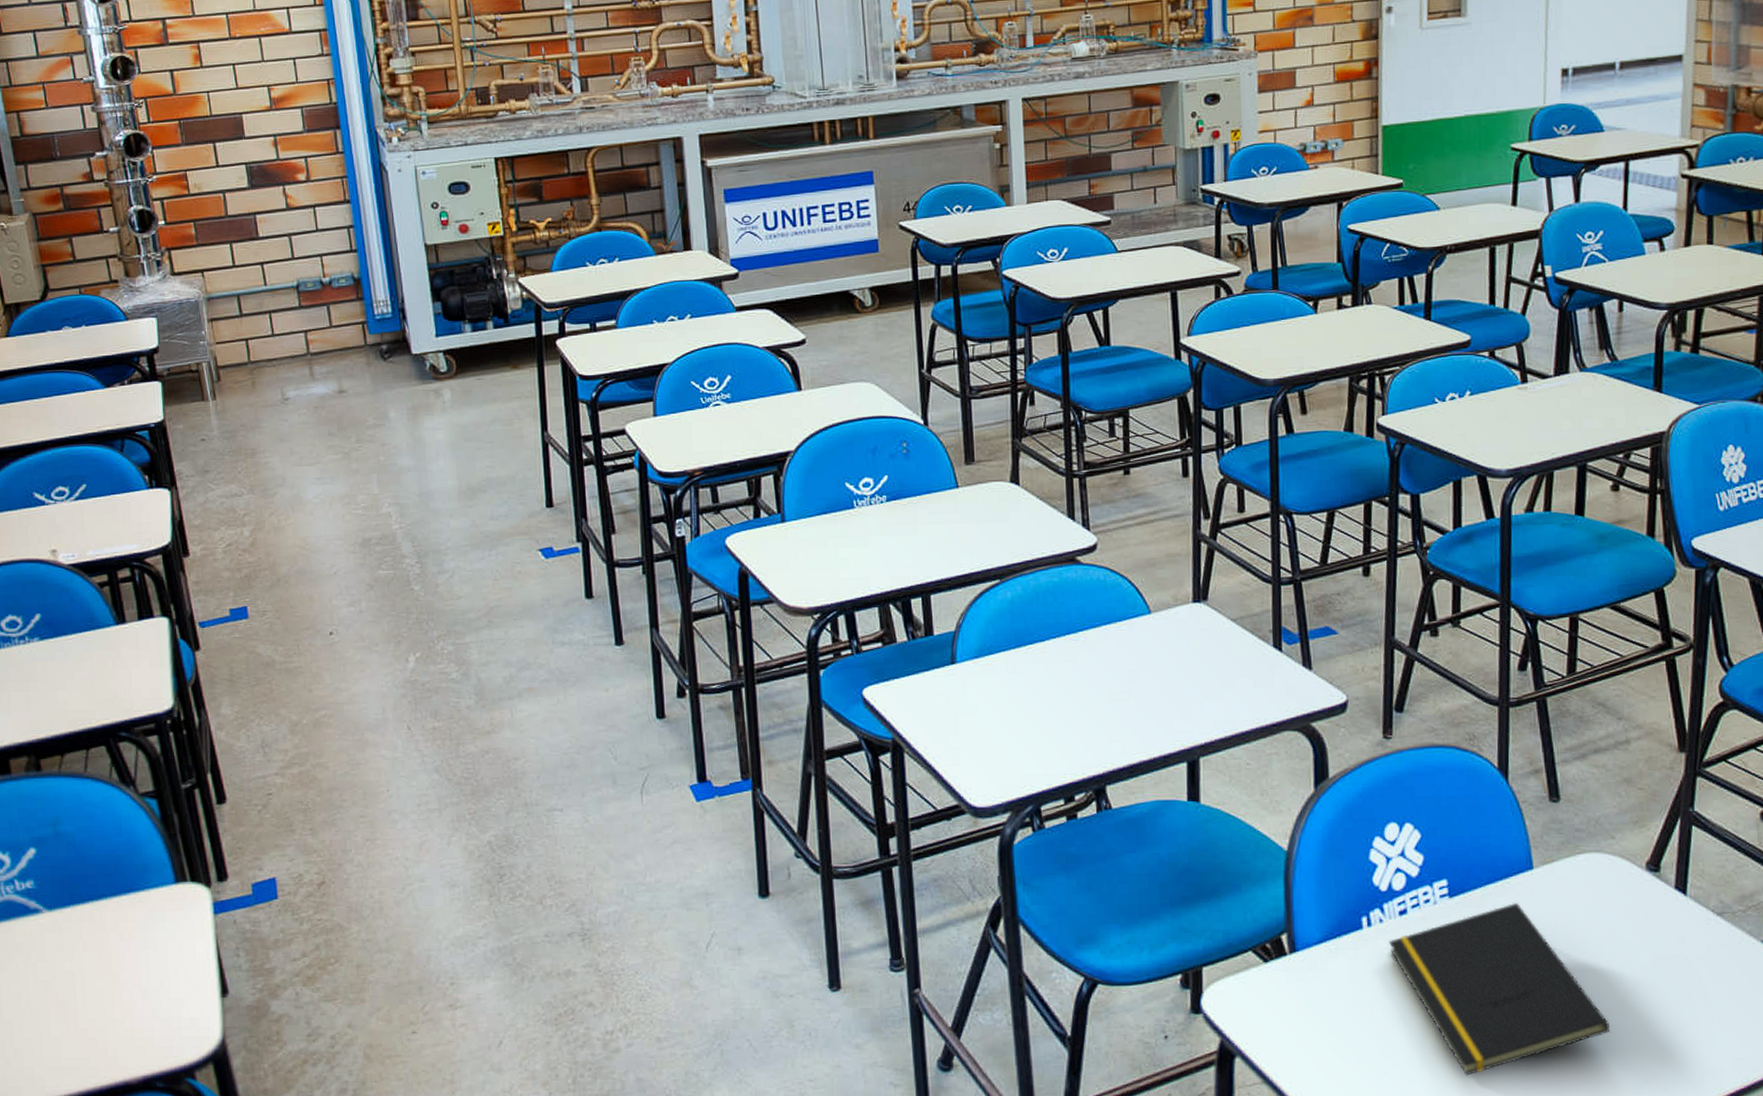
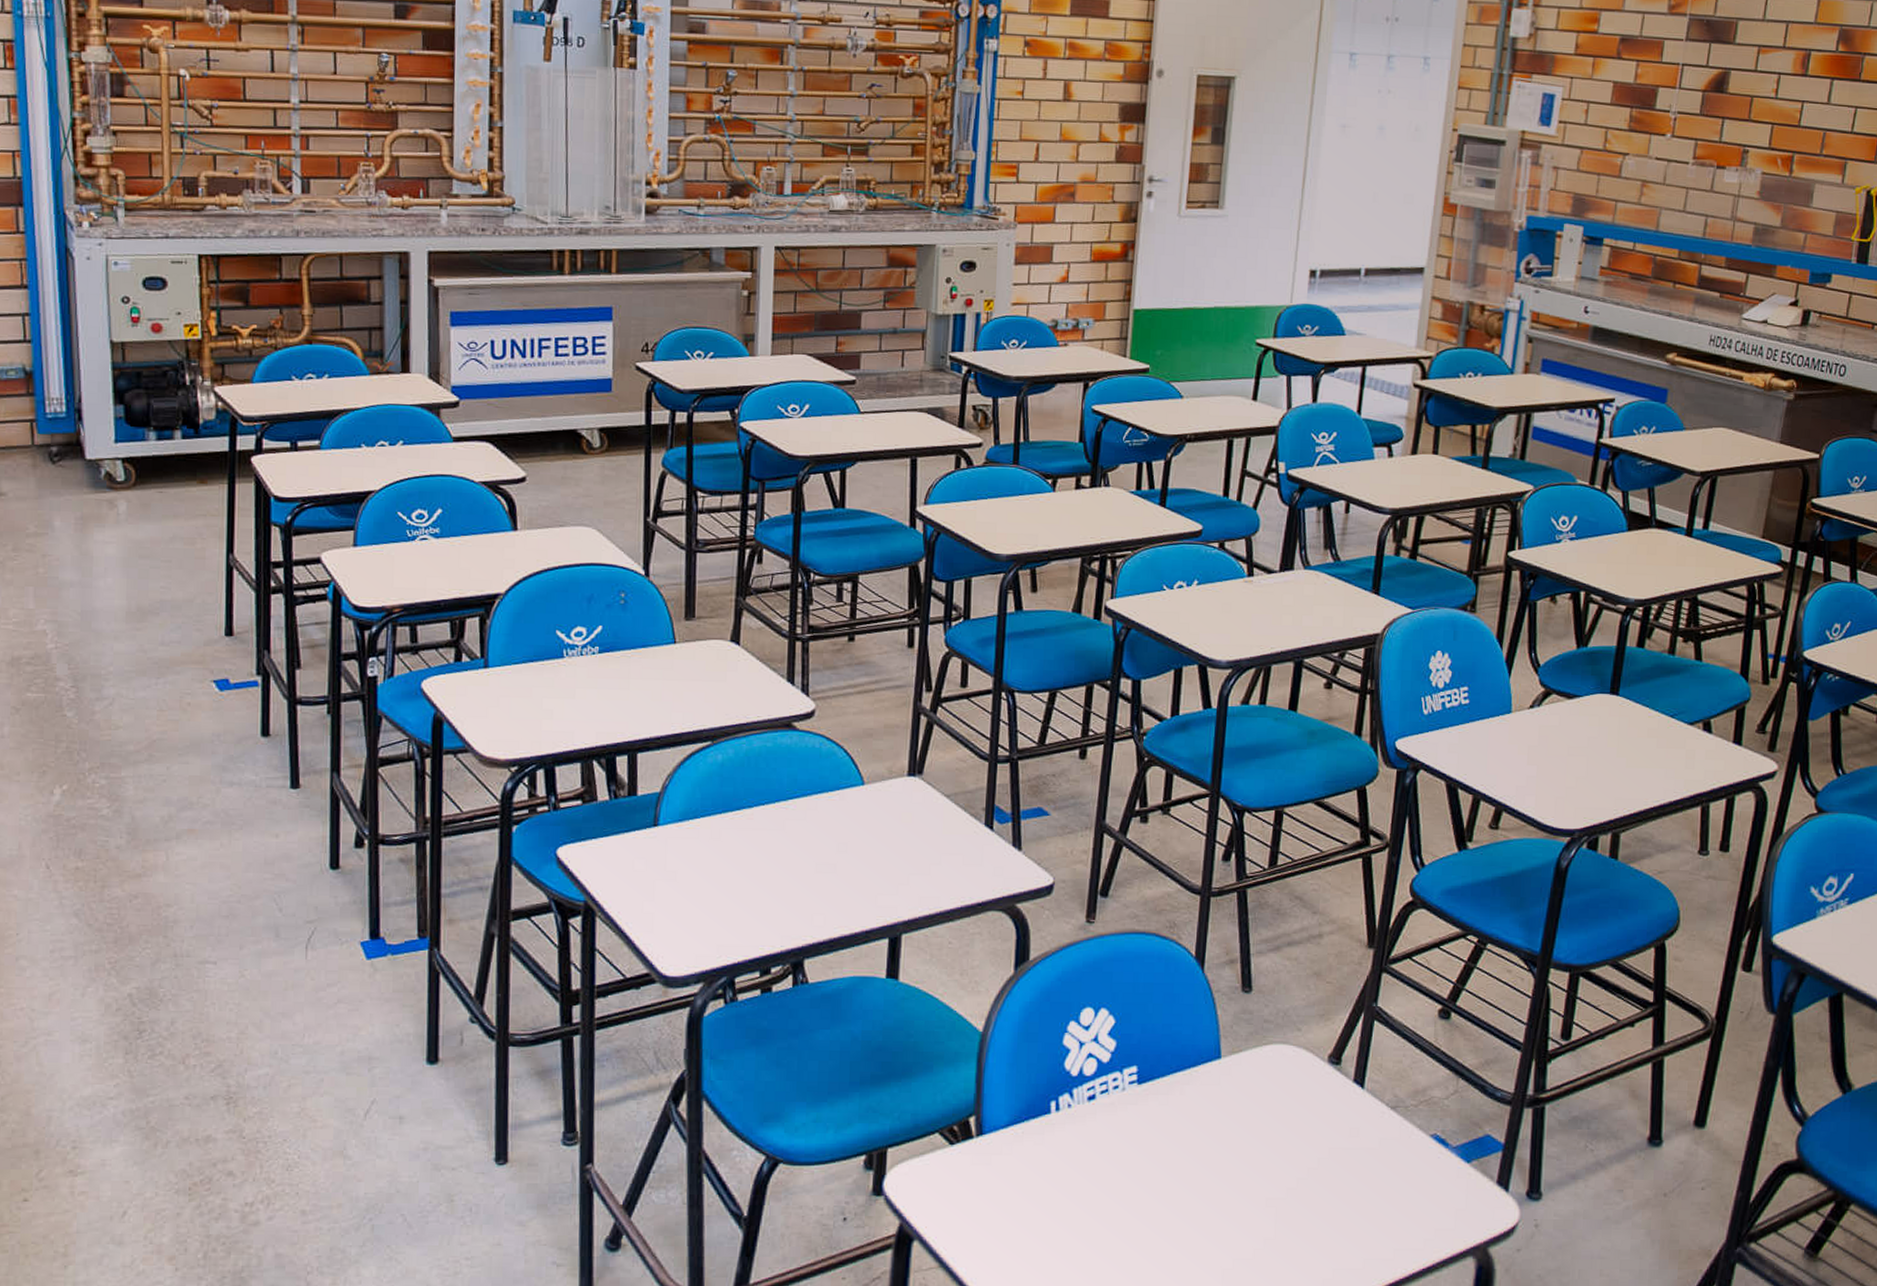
notepad: present [1389,902,1611,1076] -> none [1075,1091,1283,1263]

